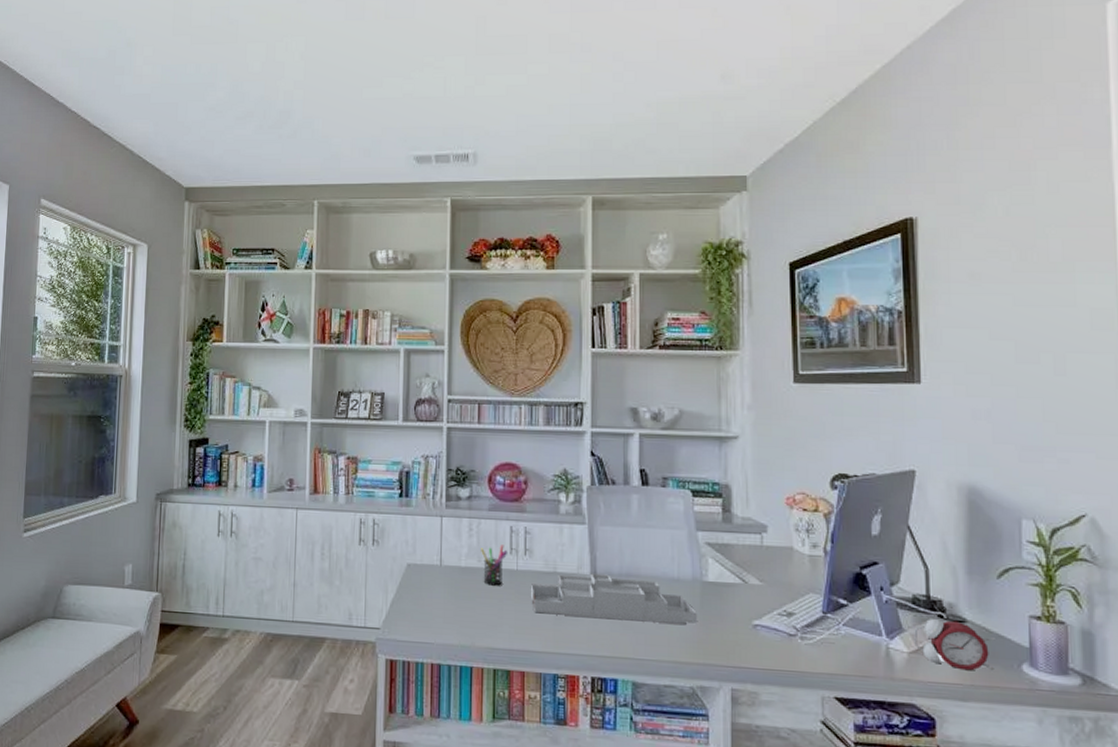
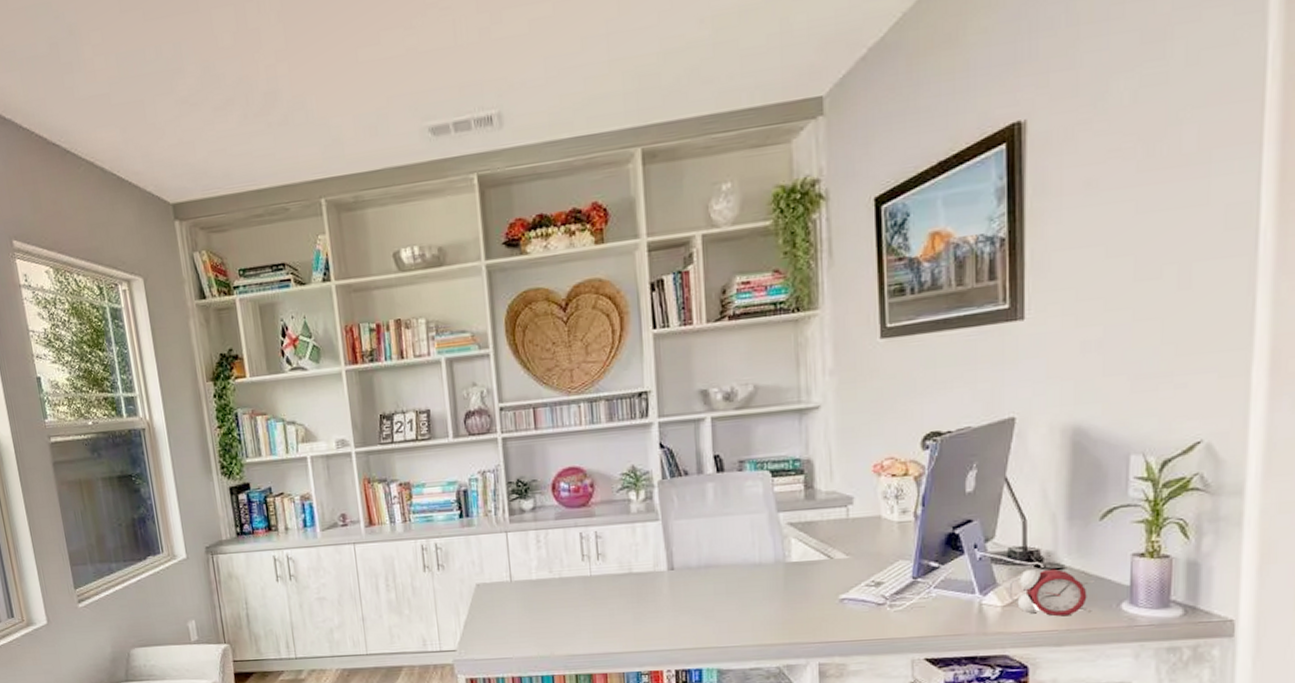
pen holder: present [481,545,508,586] -> none [551,552,580,595]
desk organizer: present [531,573,697,624] -> none [607,568,781,616]

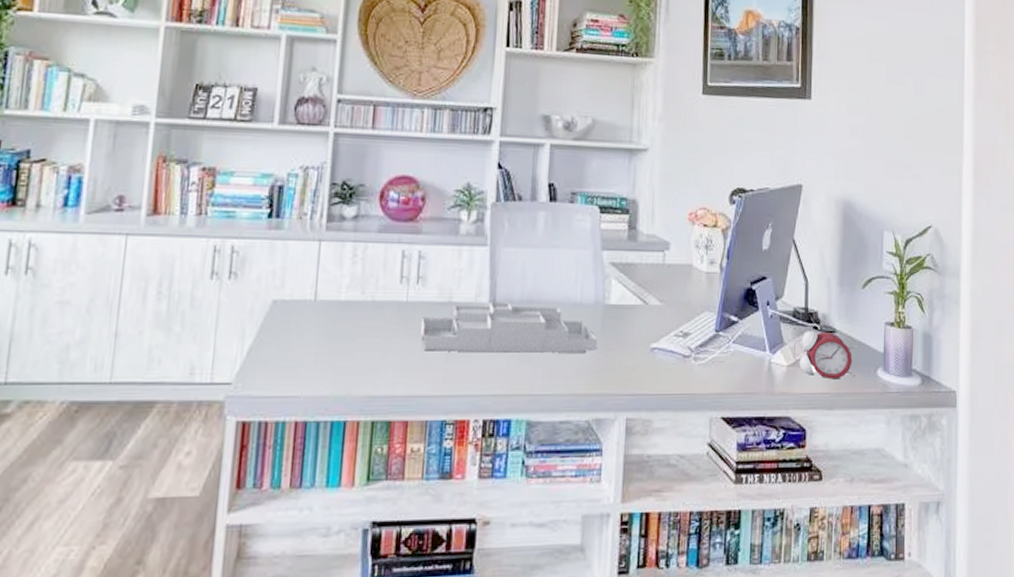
desk organizer: none [607,568,781,616] -> present [421,301,597,353]

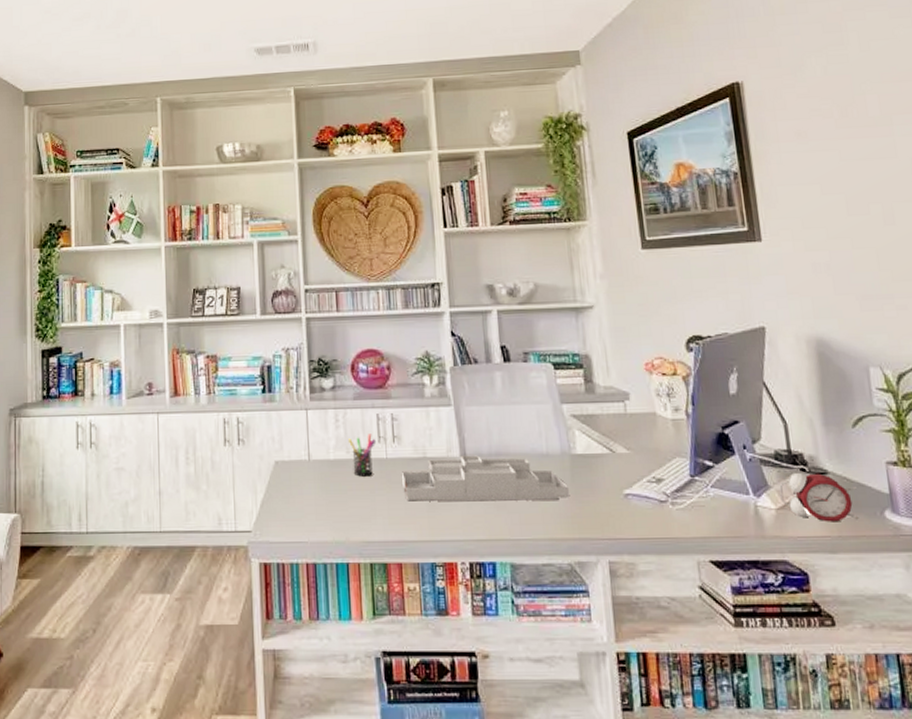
pen holder: none [365,273,398,322] -> present [349,434,377,477]

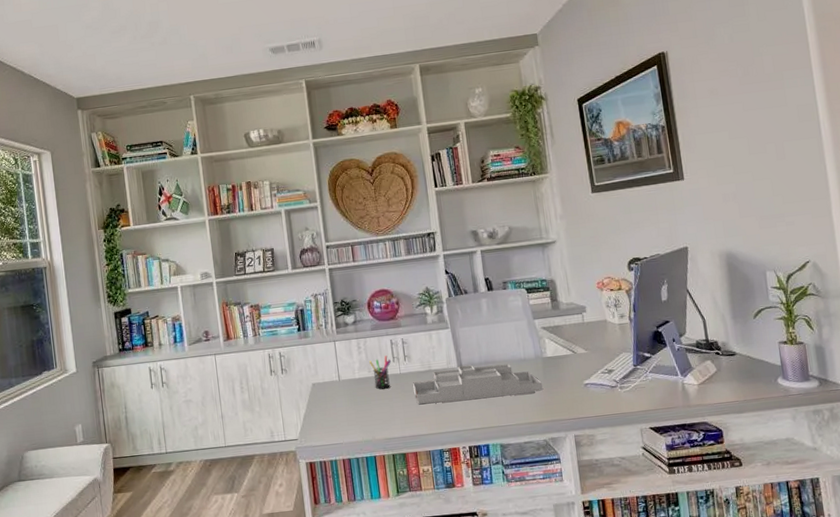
alarm clock: present [779,472,858,522] -> none [700,355,758,391]

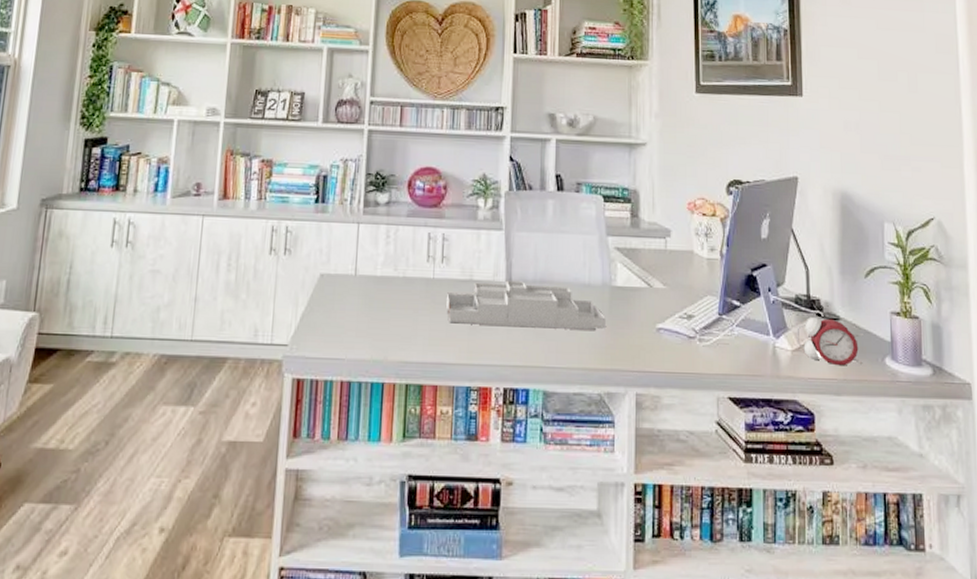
pen holder: present [369,355,392,390] -> none [398,252,425,296]
alarm clock: none [700,355,758,391] -> present [797,316,863,366]

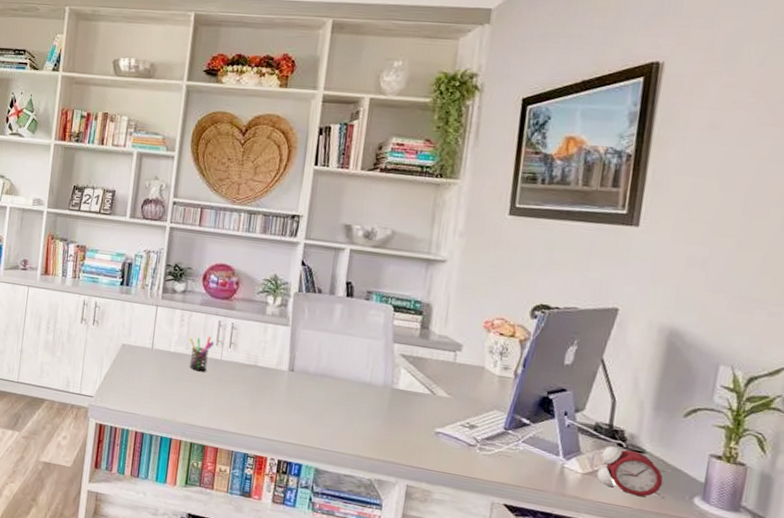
pen holder: none [398,252,425,296] -> present [189,336,215,372]
desk organizer: present [447,280,606,330] -> none [231,367,384,425]

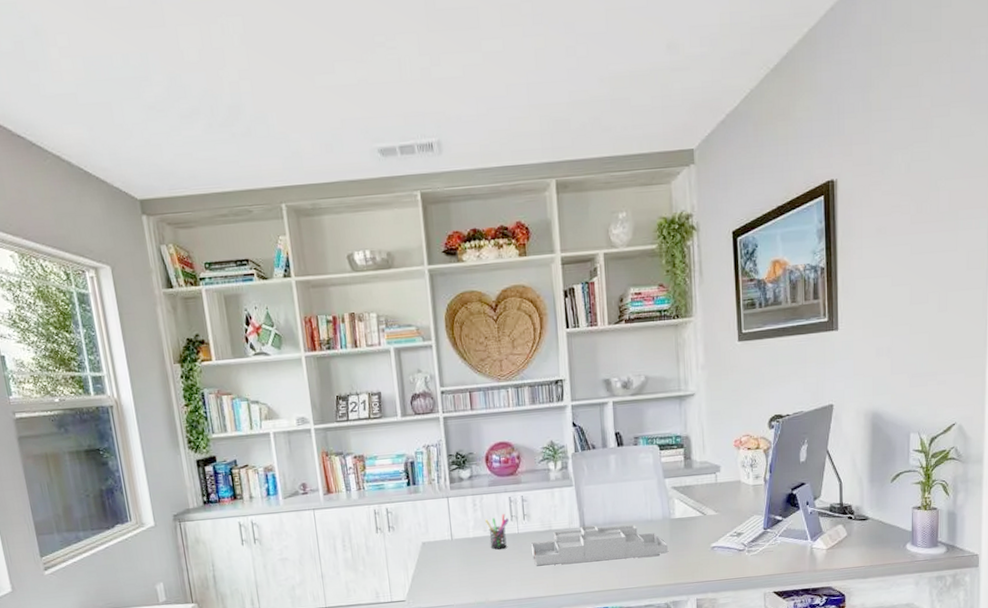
desk organizer: none [231,367,384,425] -> present [532,524,668,566]
alarm clock: present [589,445,671,500] -> none [831,519,888,556]

